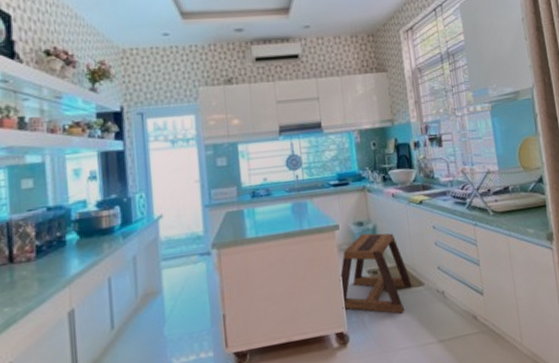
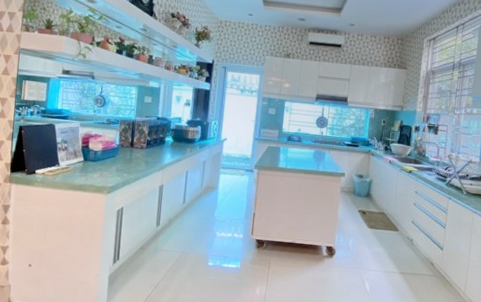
stool: present [339,233,412,314] -> none [335,184,390,246]

